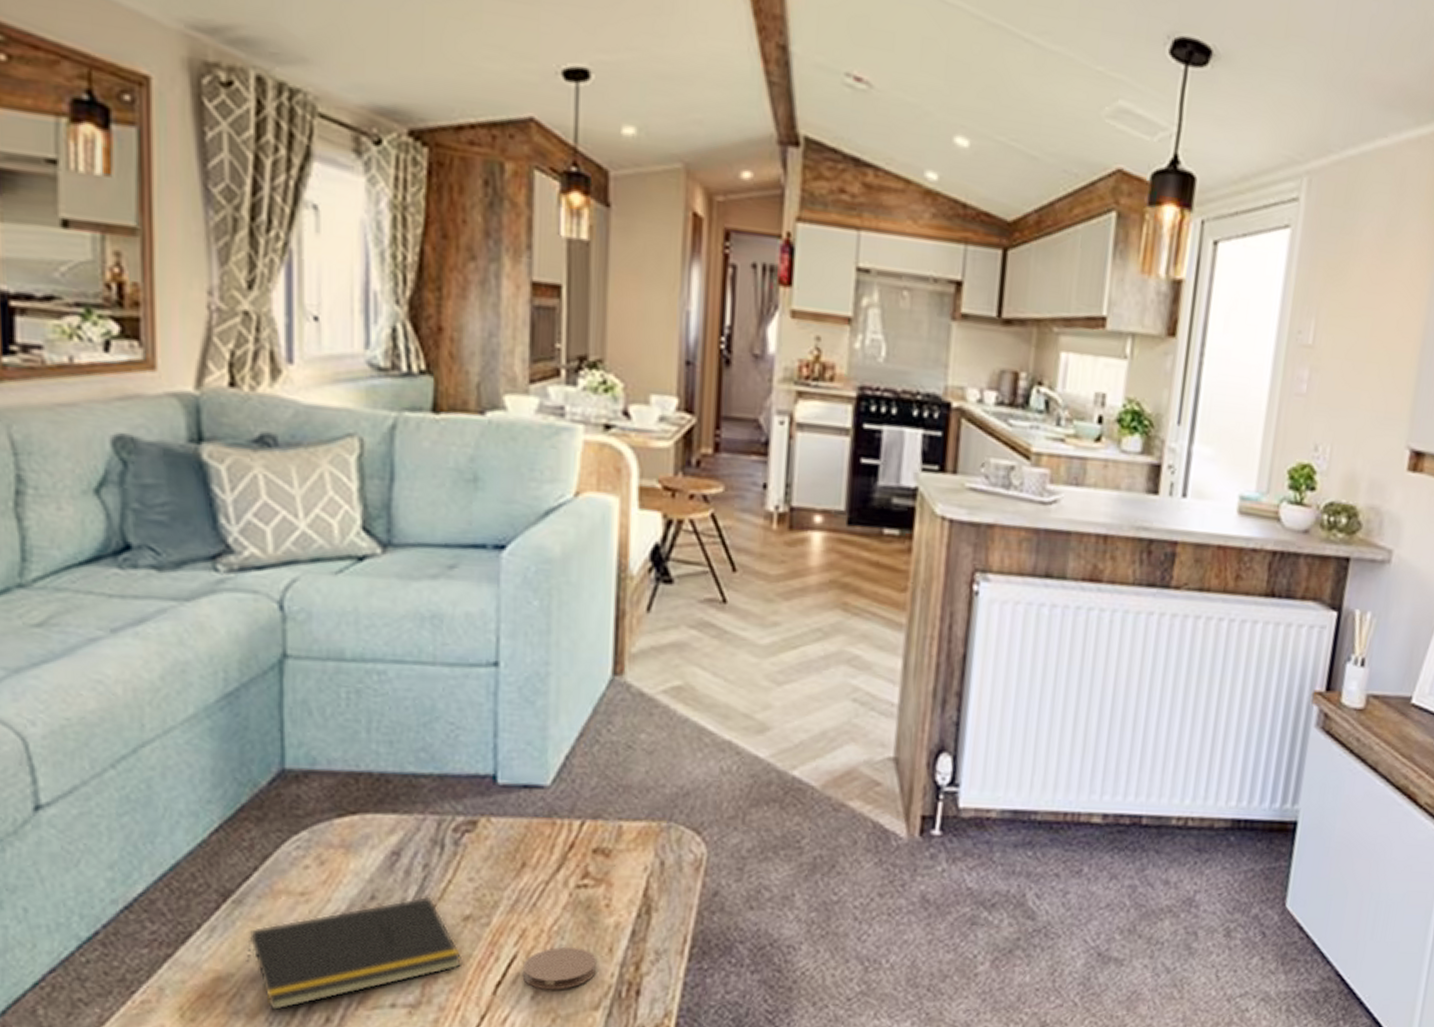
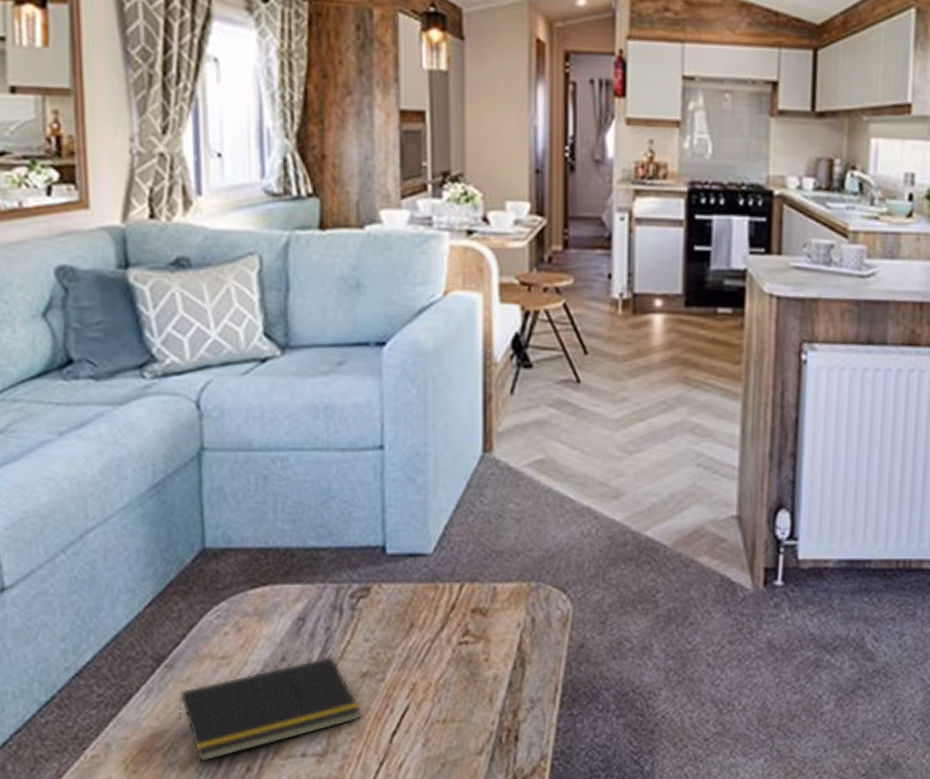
coaster: present [522,947,596,990] -> none [414,699,478,738]

